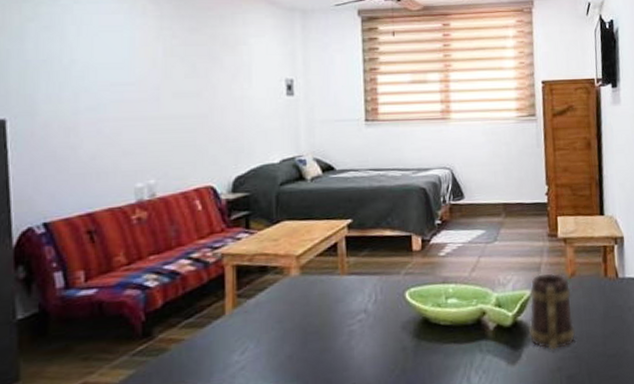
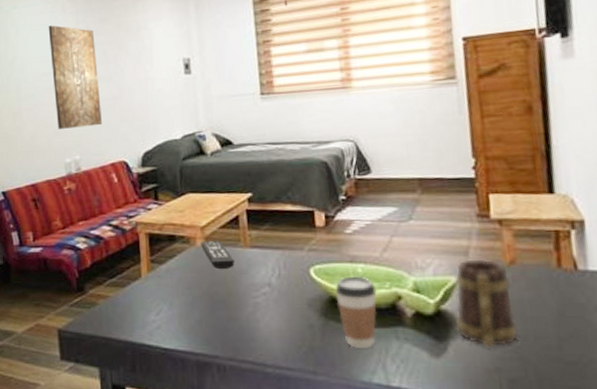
wall art: none [122,28,186,149] -> present [48,25,102,129]
remote control: none [295,270,331,299] -> present [201,241,235,269]
coffee cup: none [428,295,465,366] -> present [335,276,377,350]

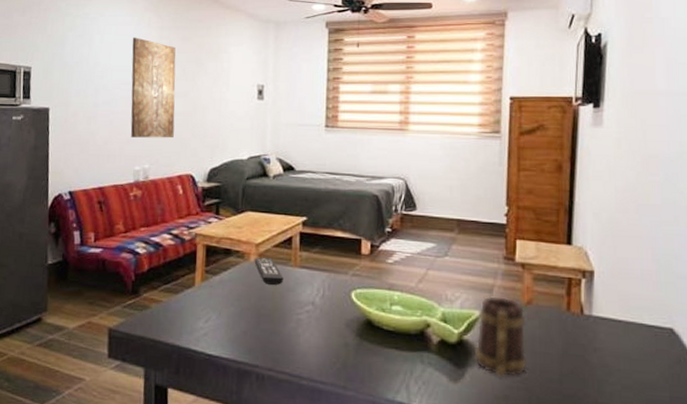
coffee cup: present [335,276,377,350] -> none [372,302,409,370]

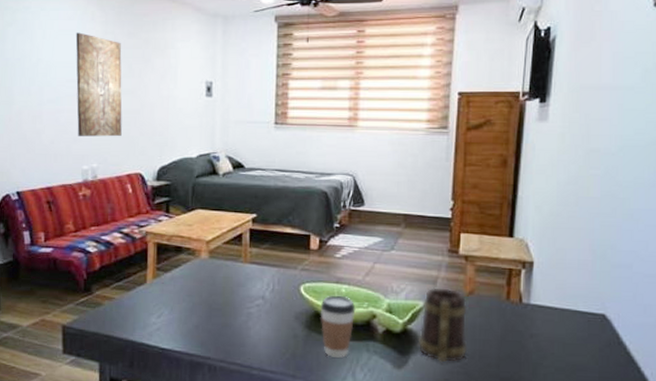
remote control: present [254,258,284,285] -> none [205,255,234,280]
coffee cup: none [372,302,409,370] -> present [320,295,356,359]

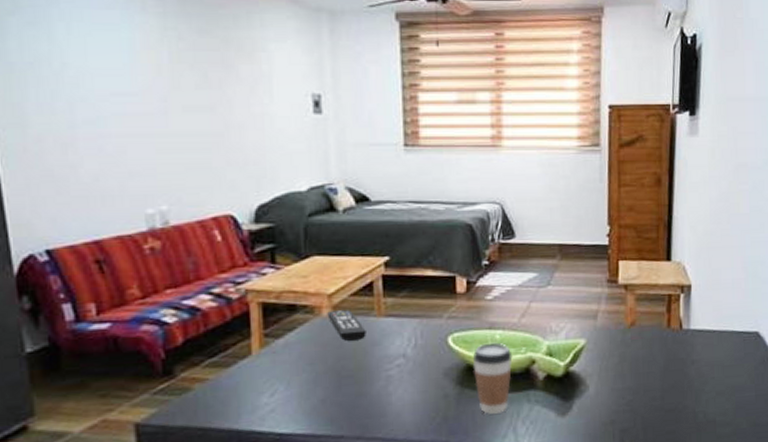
wall art: present [75,32,122,137] -> none [119,27,200,170]
remote control: none [205,255,234,280] -> present [327,310,366,341]
mug: present [418,287,468,363] -> none [581,322,632,403]

